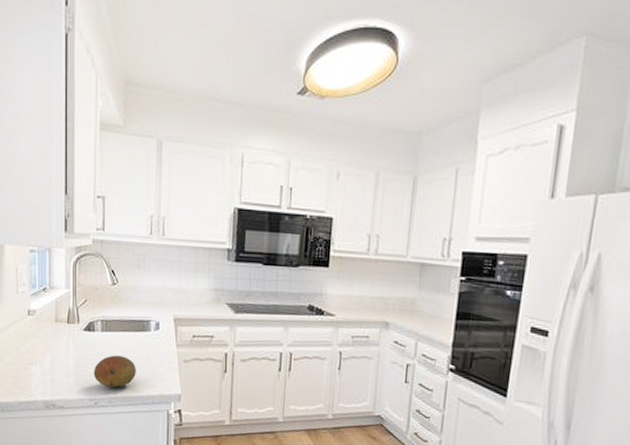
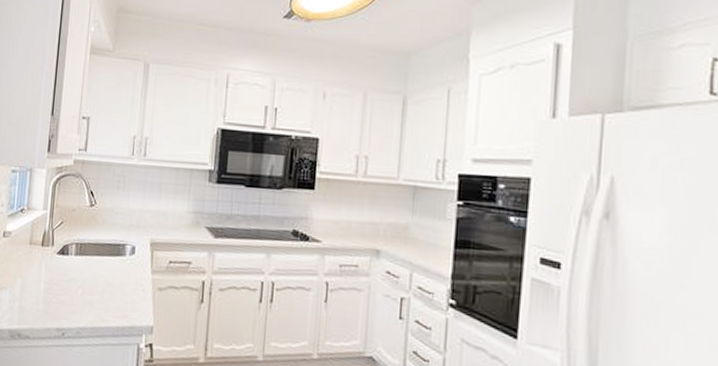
fruit: present [93,355,136,388] -> none [63,281,108,317]

